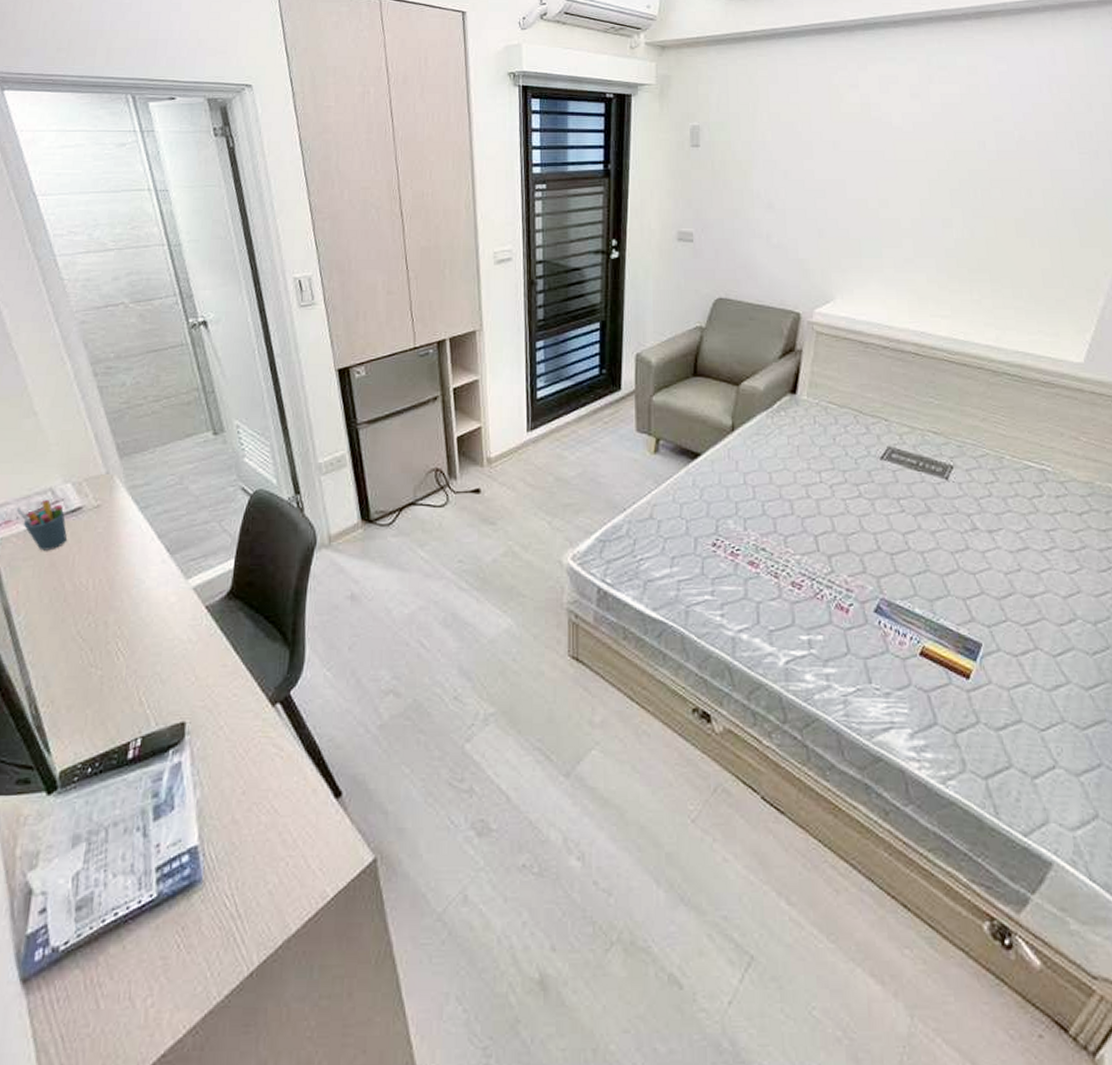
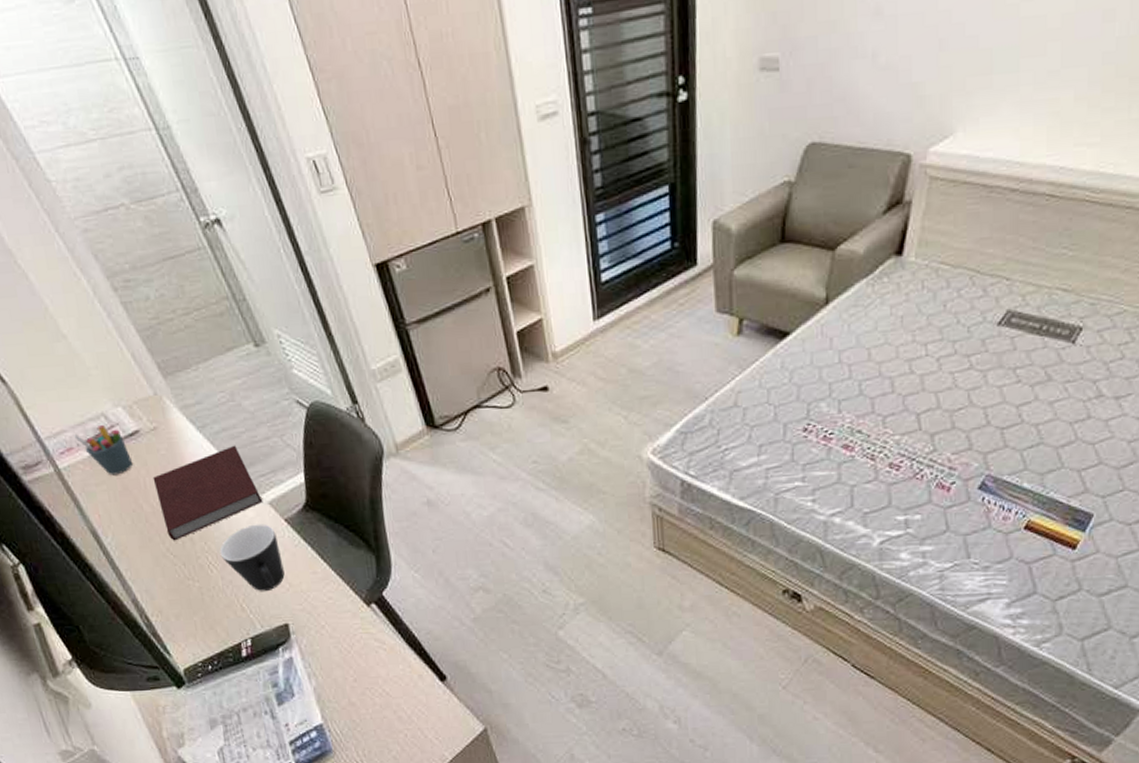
notebook: none [82,527,188,624] -> present [152,445,263,541]
mug: none [131,610,194,685] -> present [219,523,285,592]

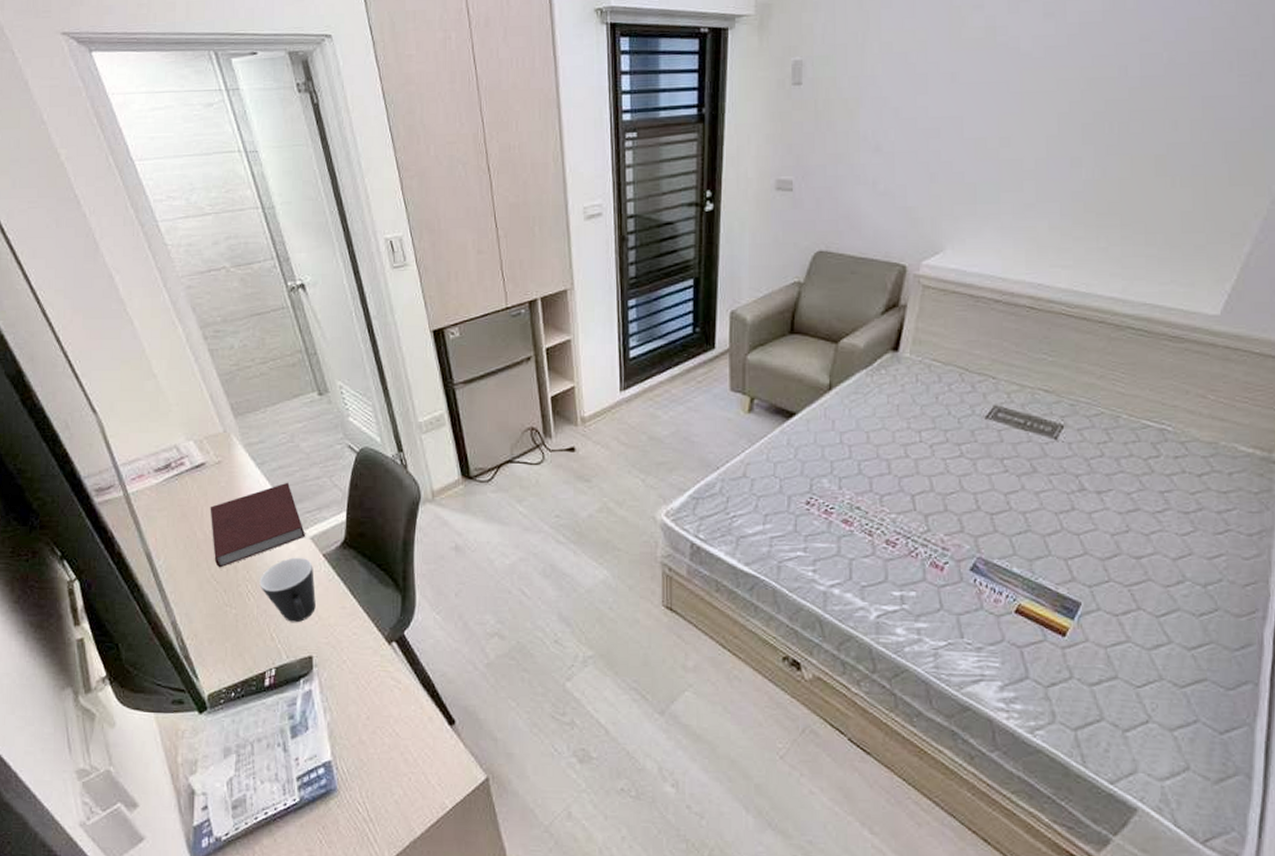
pen holder: present [74,424,134,476] -> none [147,455,195,503]

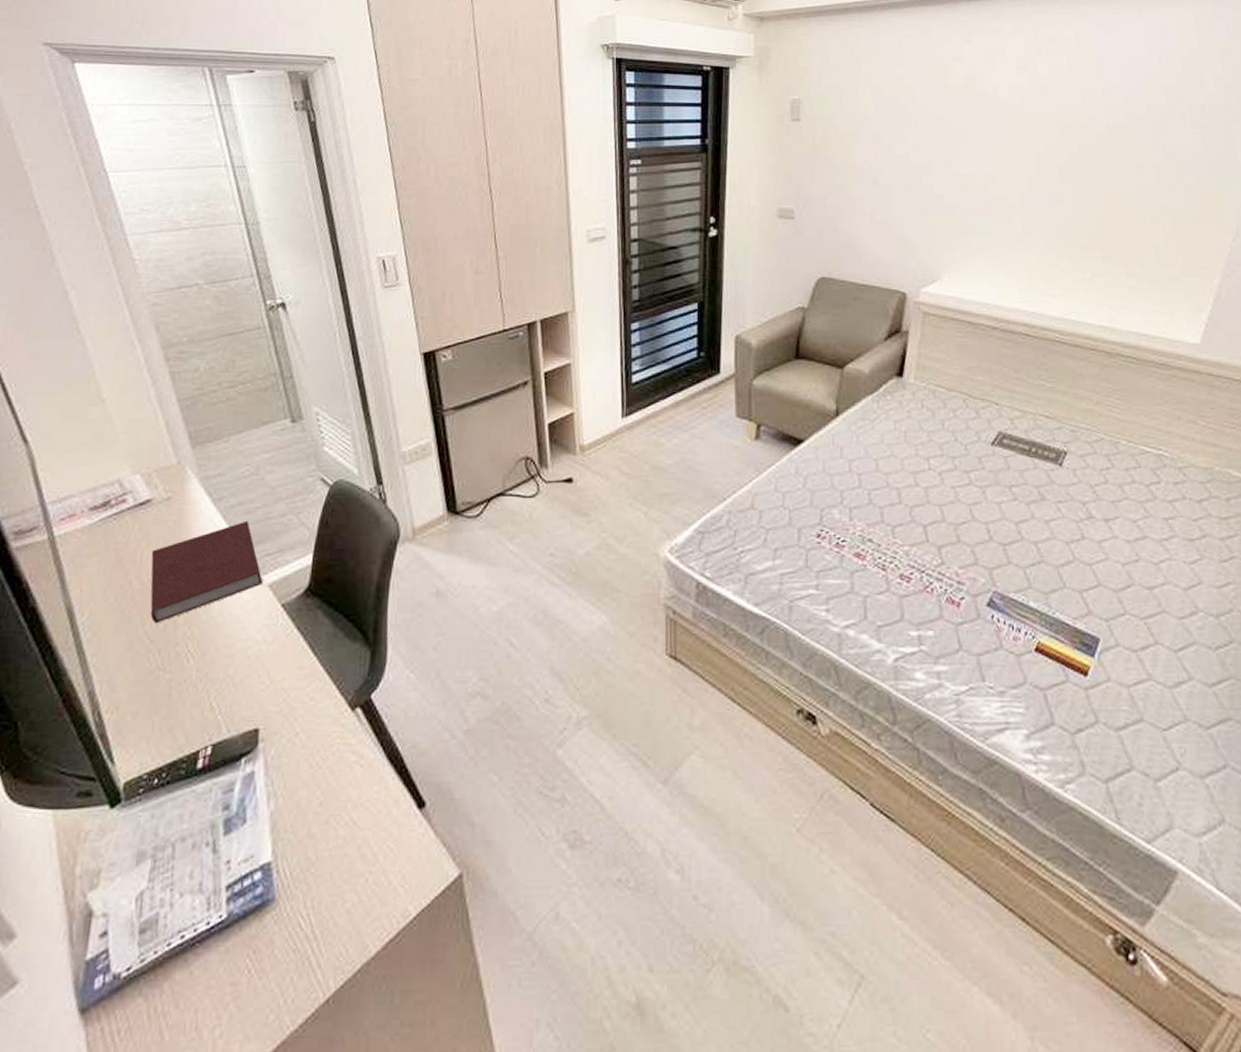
mug: present [259,557,316,623] -> none [202,608,269,688]

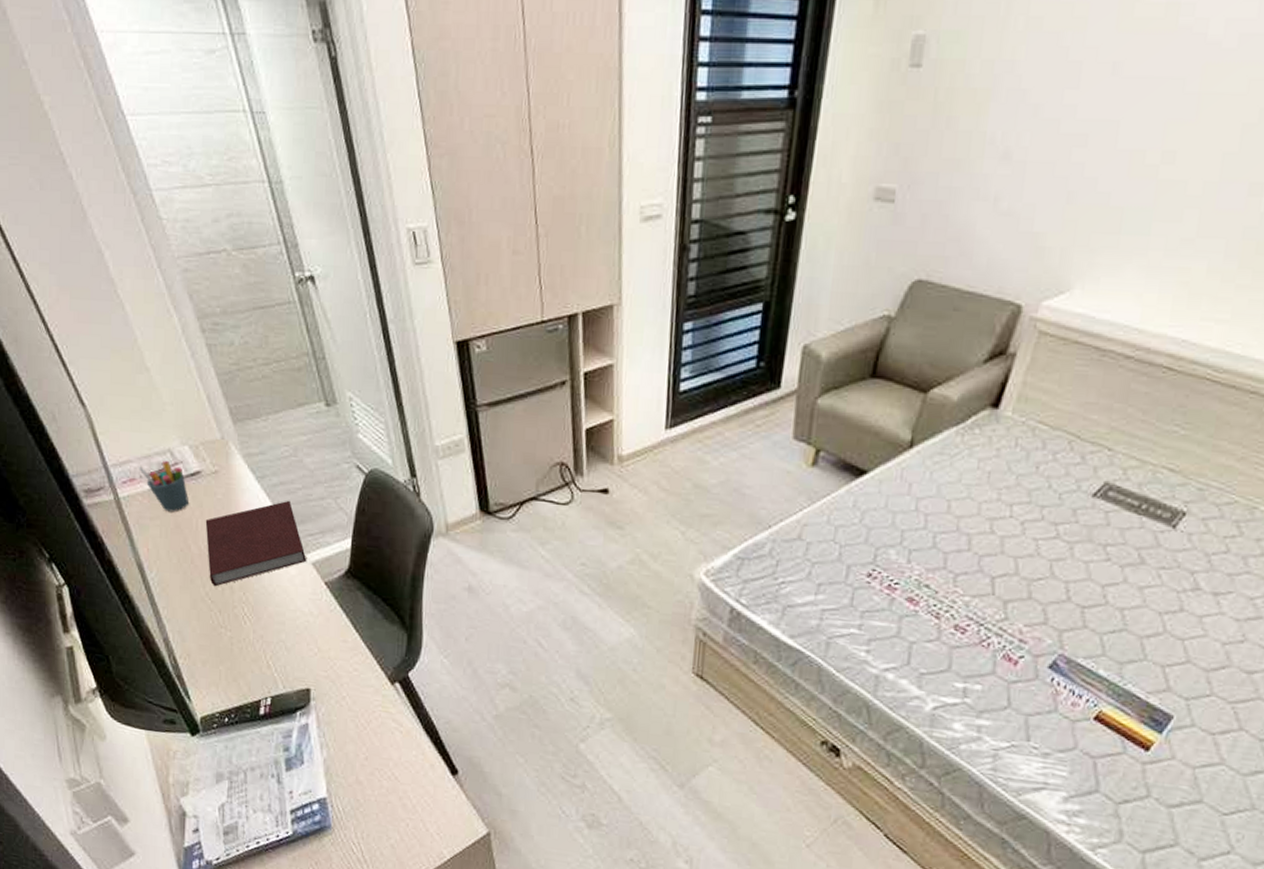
pen holder: none [81,491,136,546] -> present [139,460,190,512]

